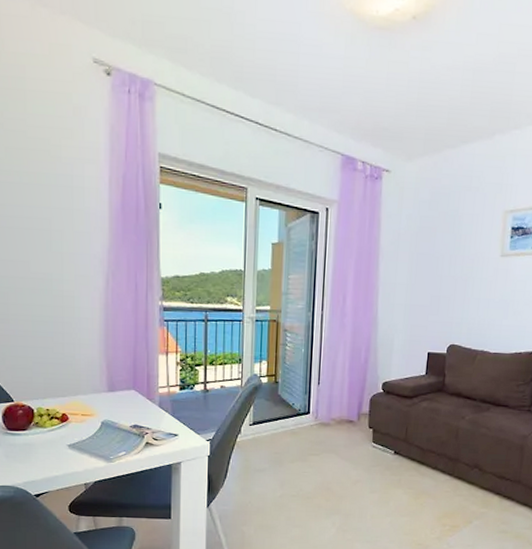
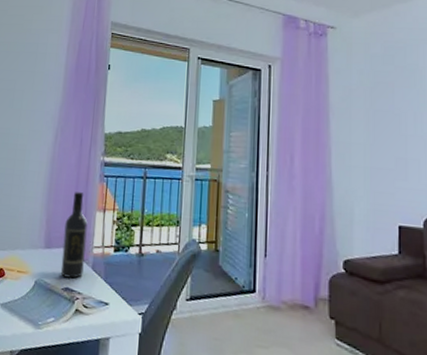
wine bottle: none [127,337,151,417] -> present [60,192,88,279]

